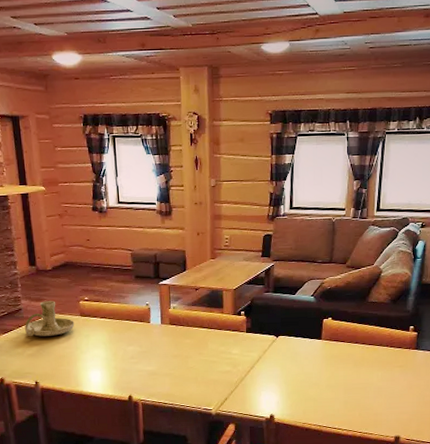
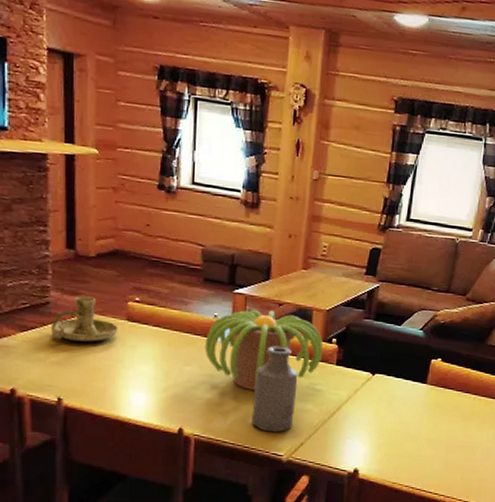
plant: none [141,295,235,360] -> present [204,309,323,390]
bottle: none [183,322,218,392] -> present [251,345,298,433]

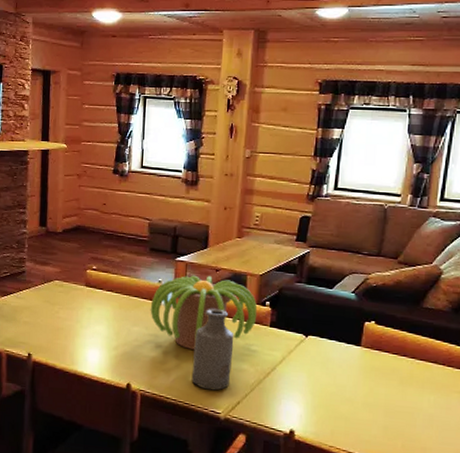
candle holder: present [51,296,118,342] -> none [25,265,78,305]

